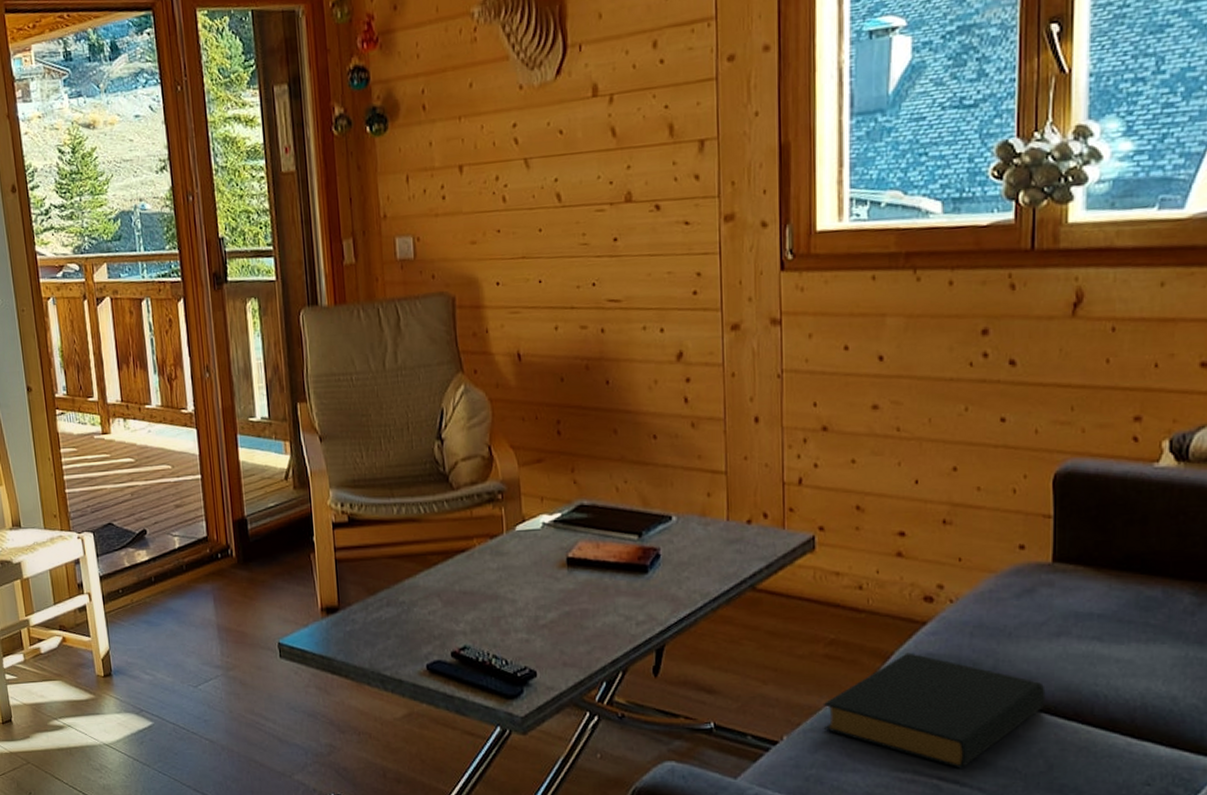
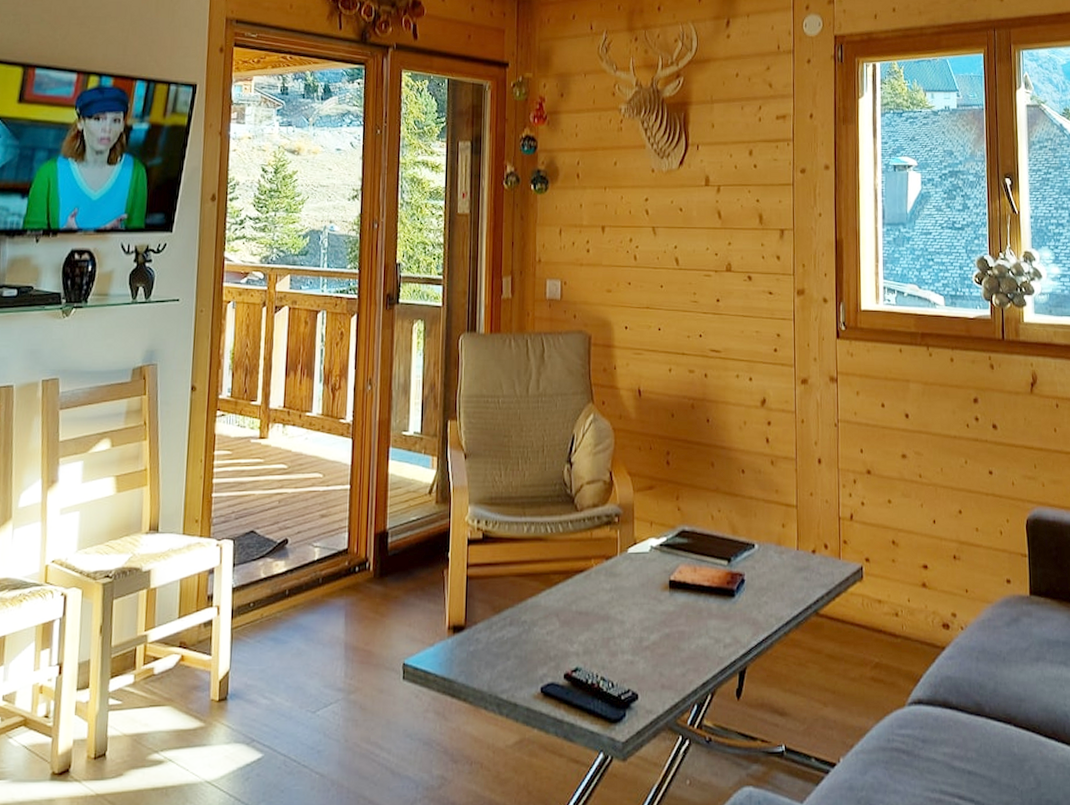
hardback book: present [823,652,1046,768] -> none [870,675,1032,787]

